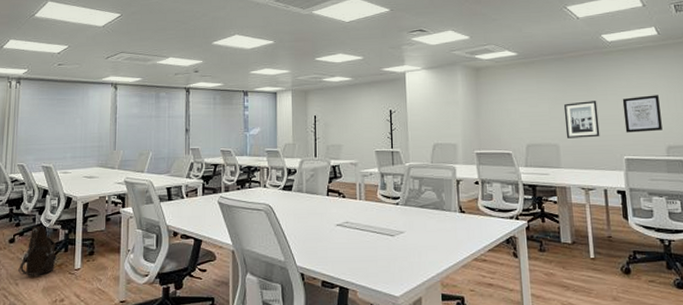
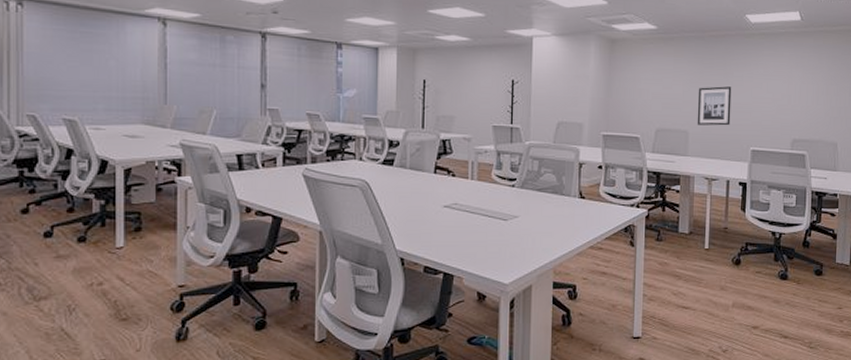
shoulder bag: present [18,226,57,276] -> none [37,194,91,255]
wall art: present [622,95,663,133] -> none [755,85,792,124]

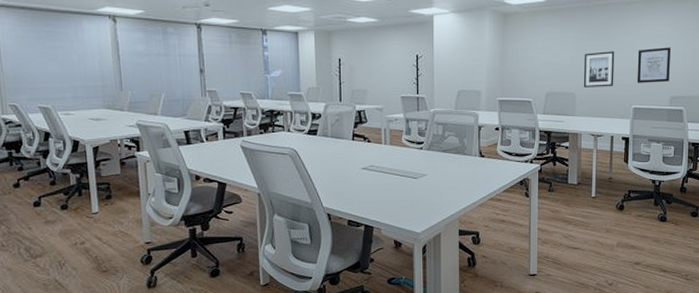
wall art: none [755,85,792,124] -> present [637,47,671,83]

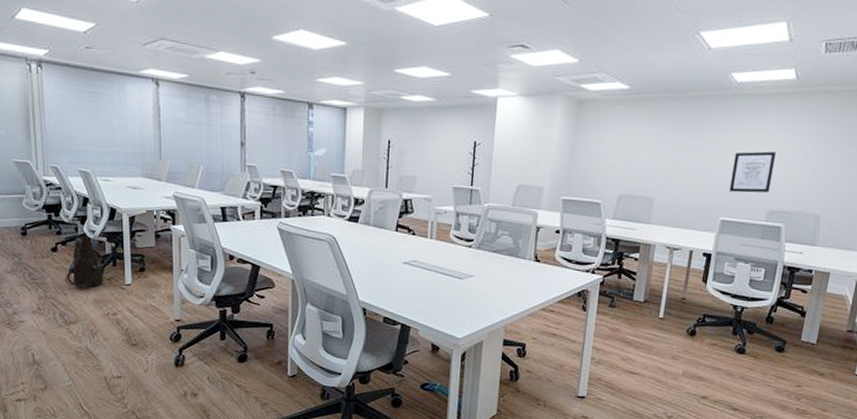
shoulder bag: none [29,170,71,221] -> present [65,236,106,289]
wall art: present [583,51,615,88] -> none [663,151,707,194]

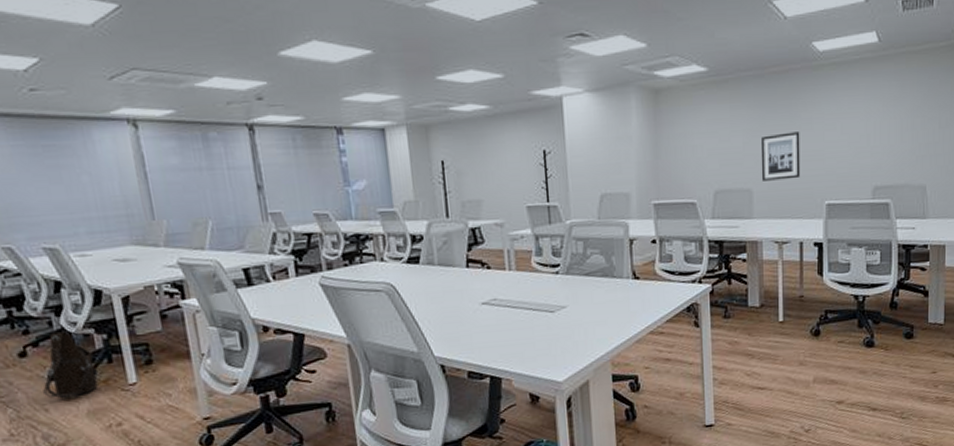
wall art: none [663,151,707,194] -> present [760,132,801,181]
wall art: present [728,151,776,193] -> none [829,122,871,172]

